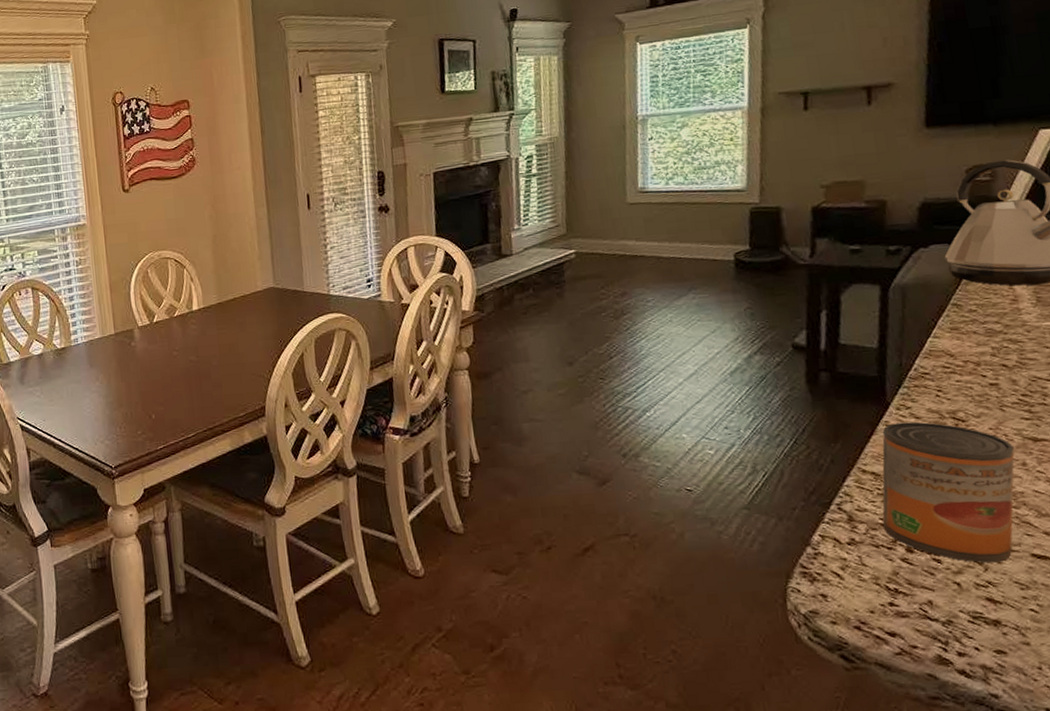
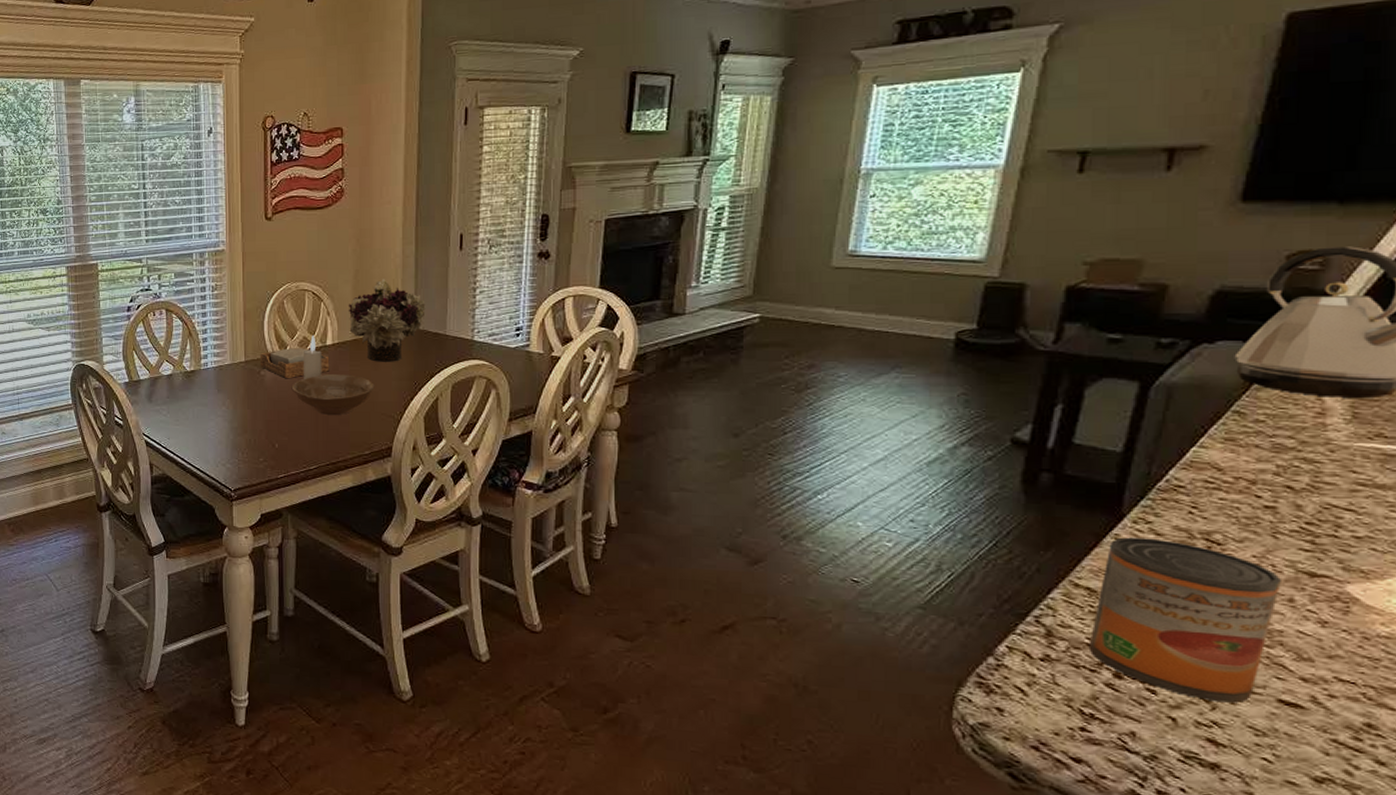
napkin holder: none [129,314,198,348] -> present [259,347,330,379]
bowl: none [162,338,243,380] -> present [291,374,375,415]
candle: none [164,302,191,359] -> present [292,336,322,390]
flower arrangement: none [209,242,283,323] -> present [348,279,426,362]

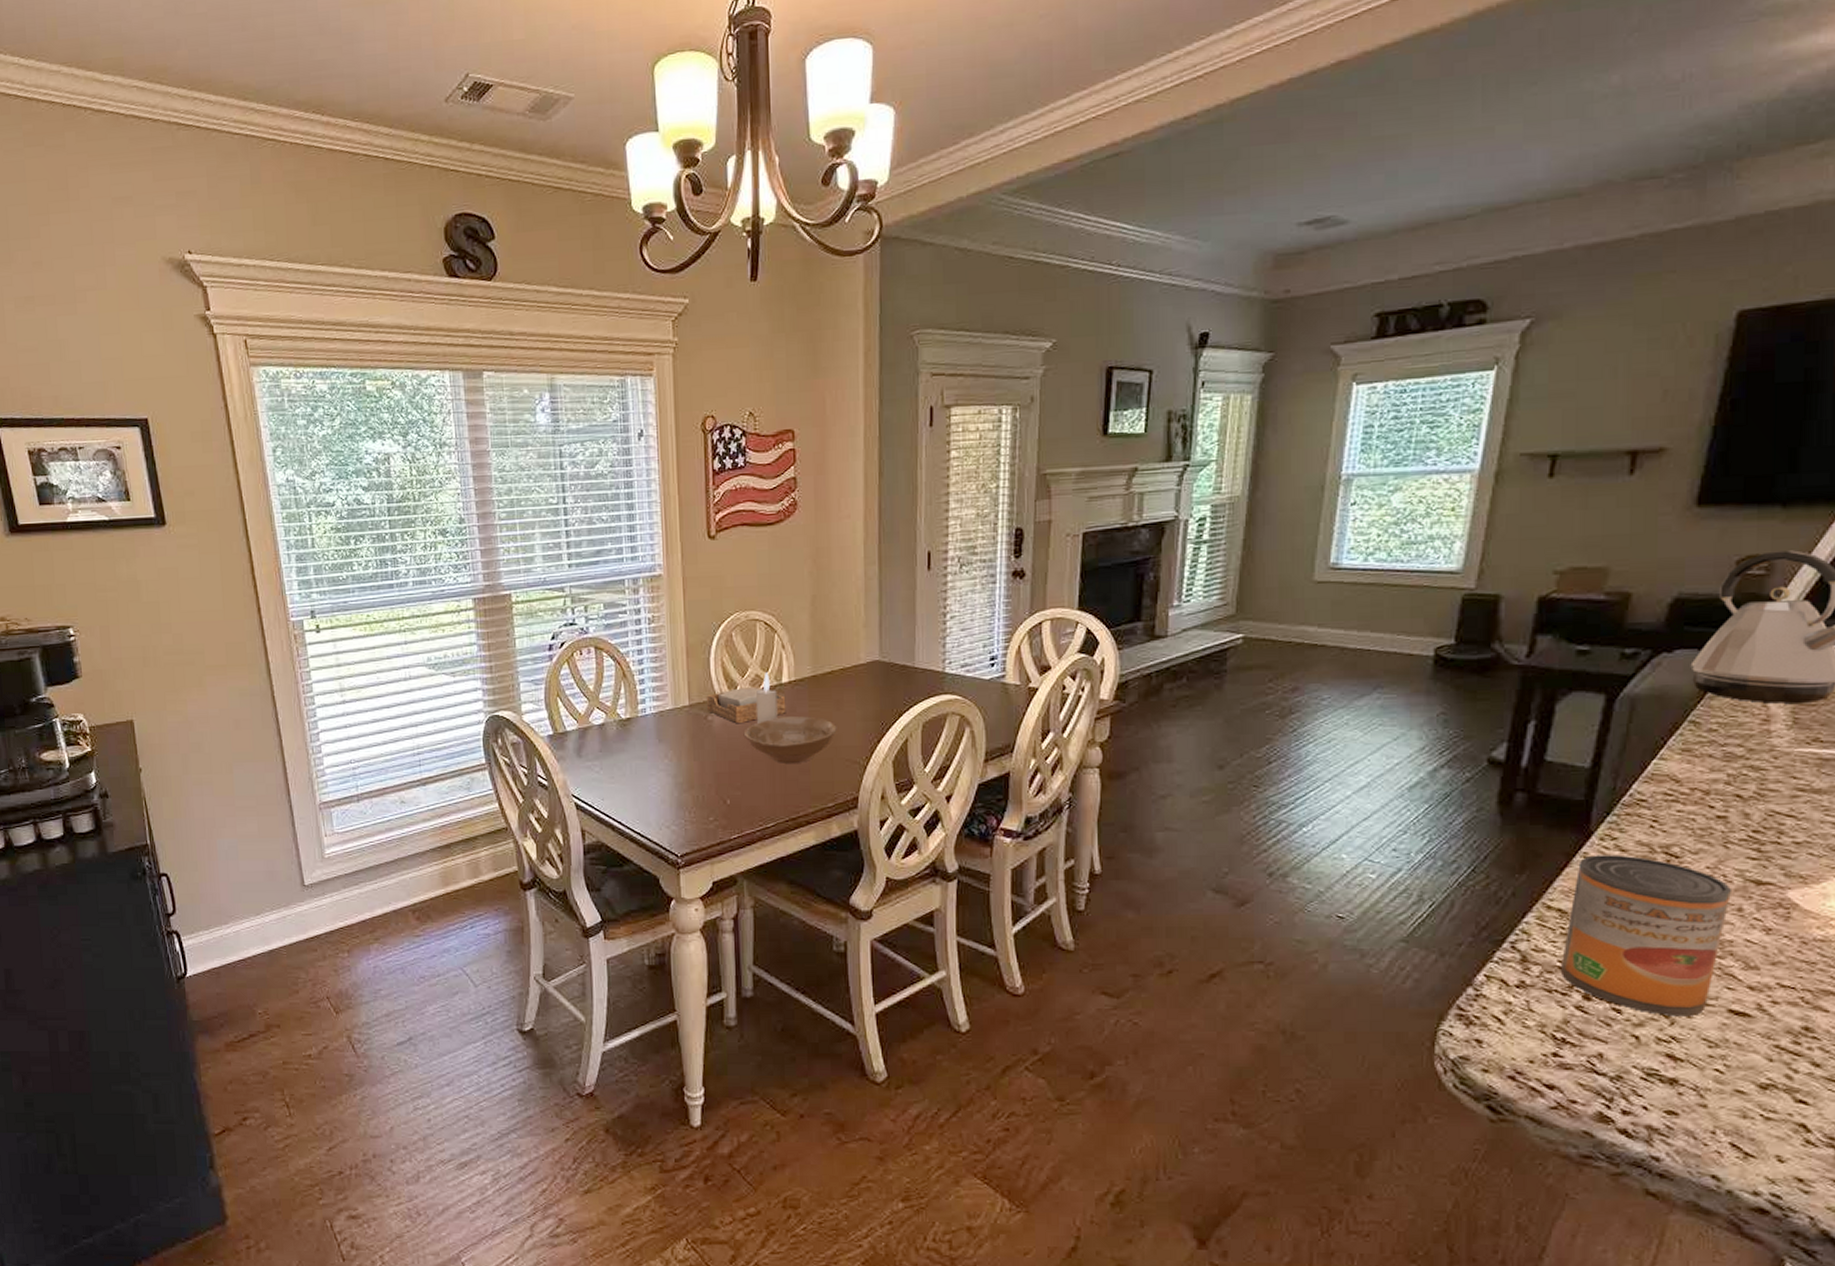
flower arrangement: present [348,279,426,362] -> none [805,605,892,701]

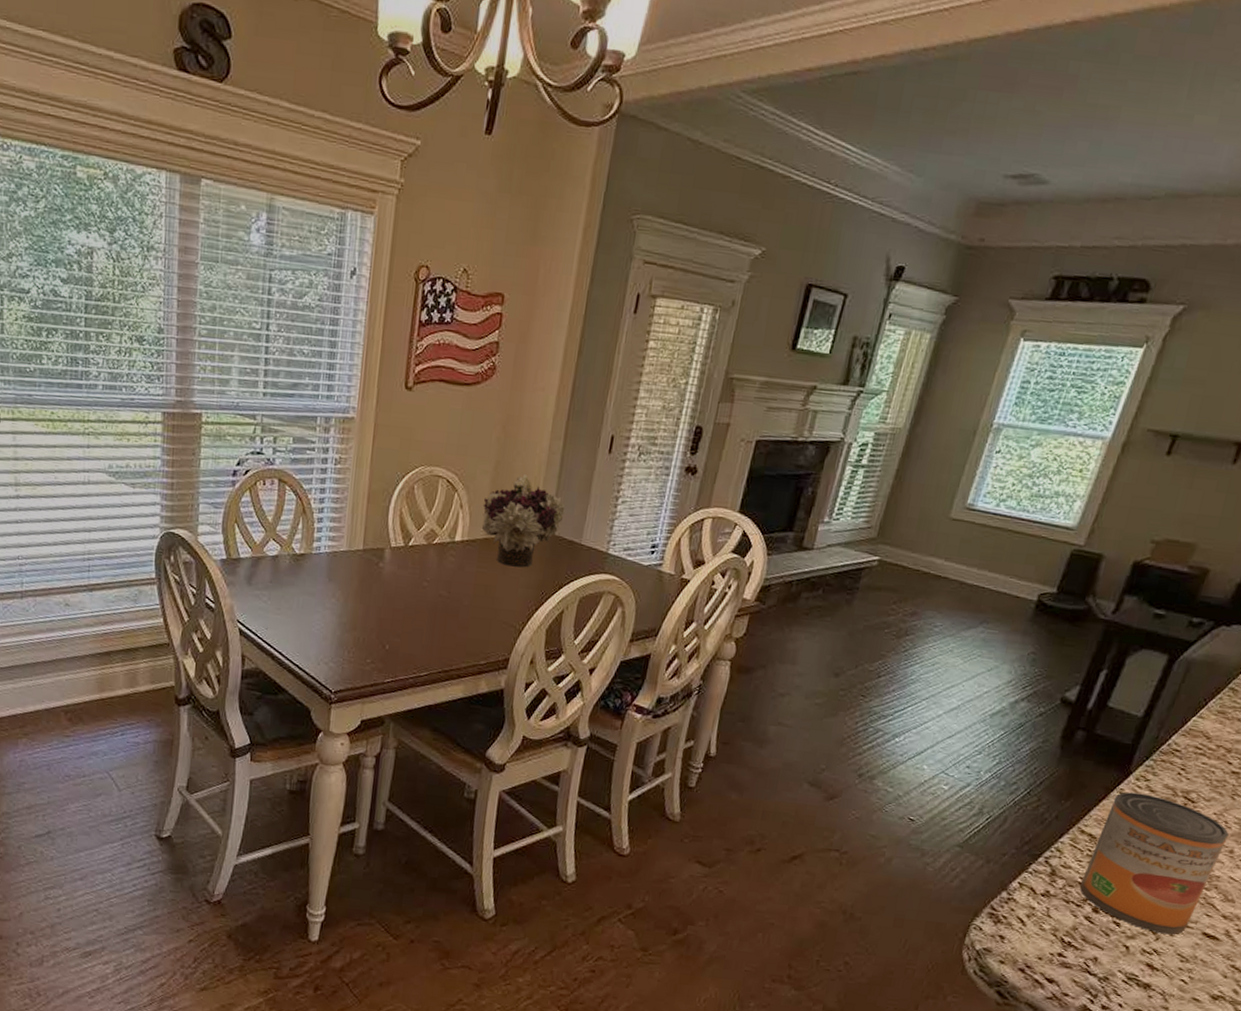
napkin holder: present [706,686,786,724] -> none [379,539,456,575]
bowl: present [743,716,837,763] -> none [411,573,500,620]
candle: present [745,673,778,737] -> none [412,529,449,588]
flower arrangement: none [805,605,892,701] -> present [481,475,566,568]

